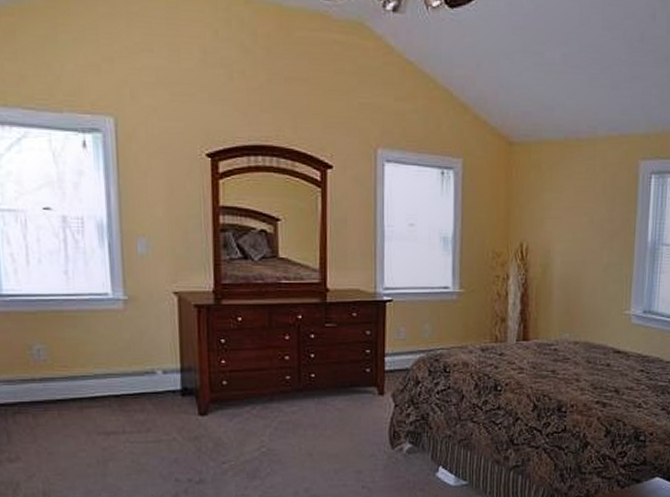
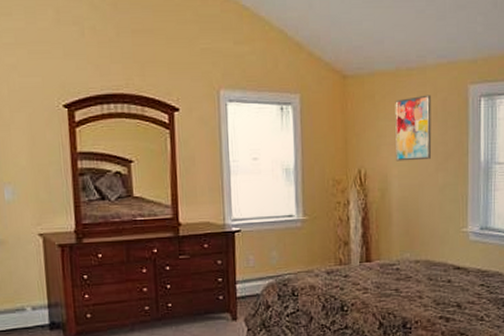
wall art: none [560,168,600,237] -> present [395,94,432,161]

